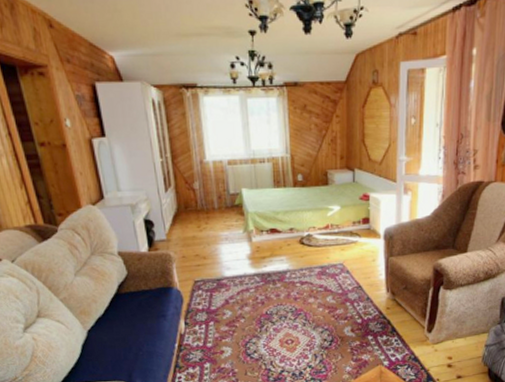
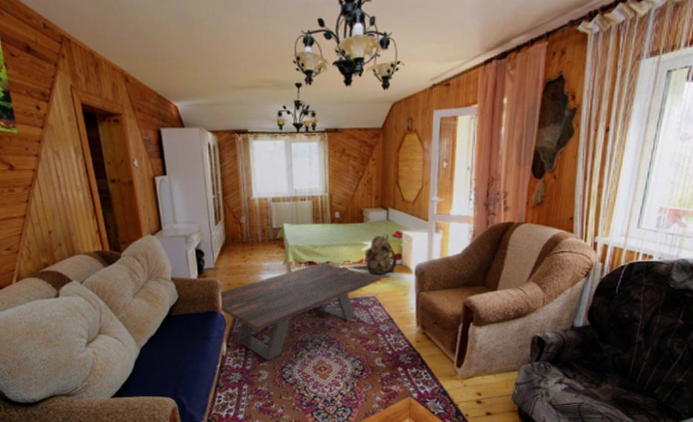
coffee table: none [174,229,349,337] -> present [219,262,382,361]
backpack: none [330,197,365,240] -> present [364,234,397,274]

